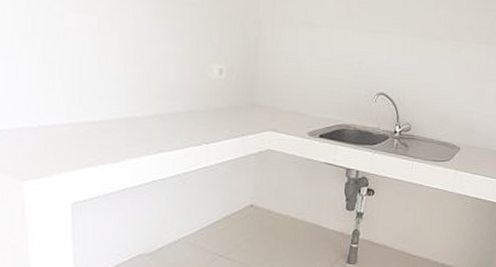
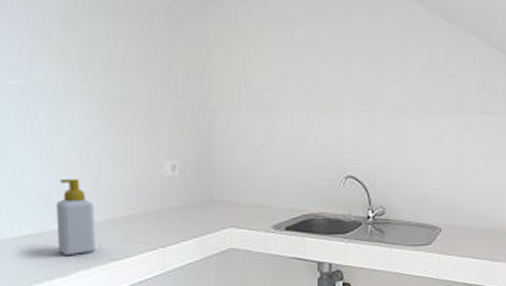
soap bottle: none [110,73,146,145] -> present [55,178,95,256]

